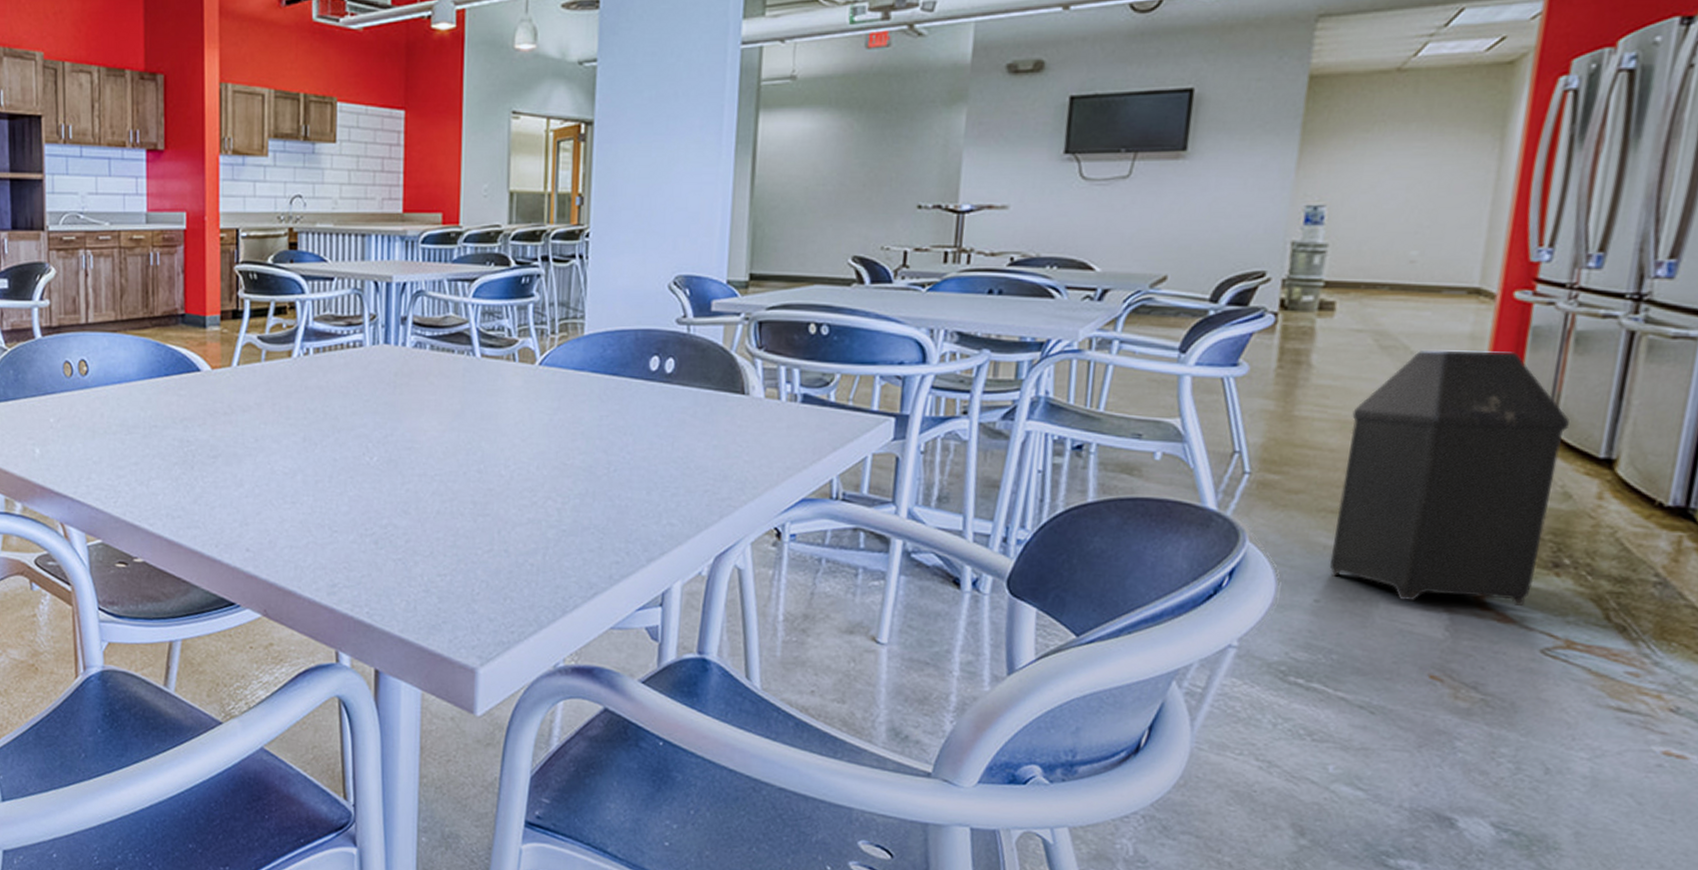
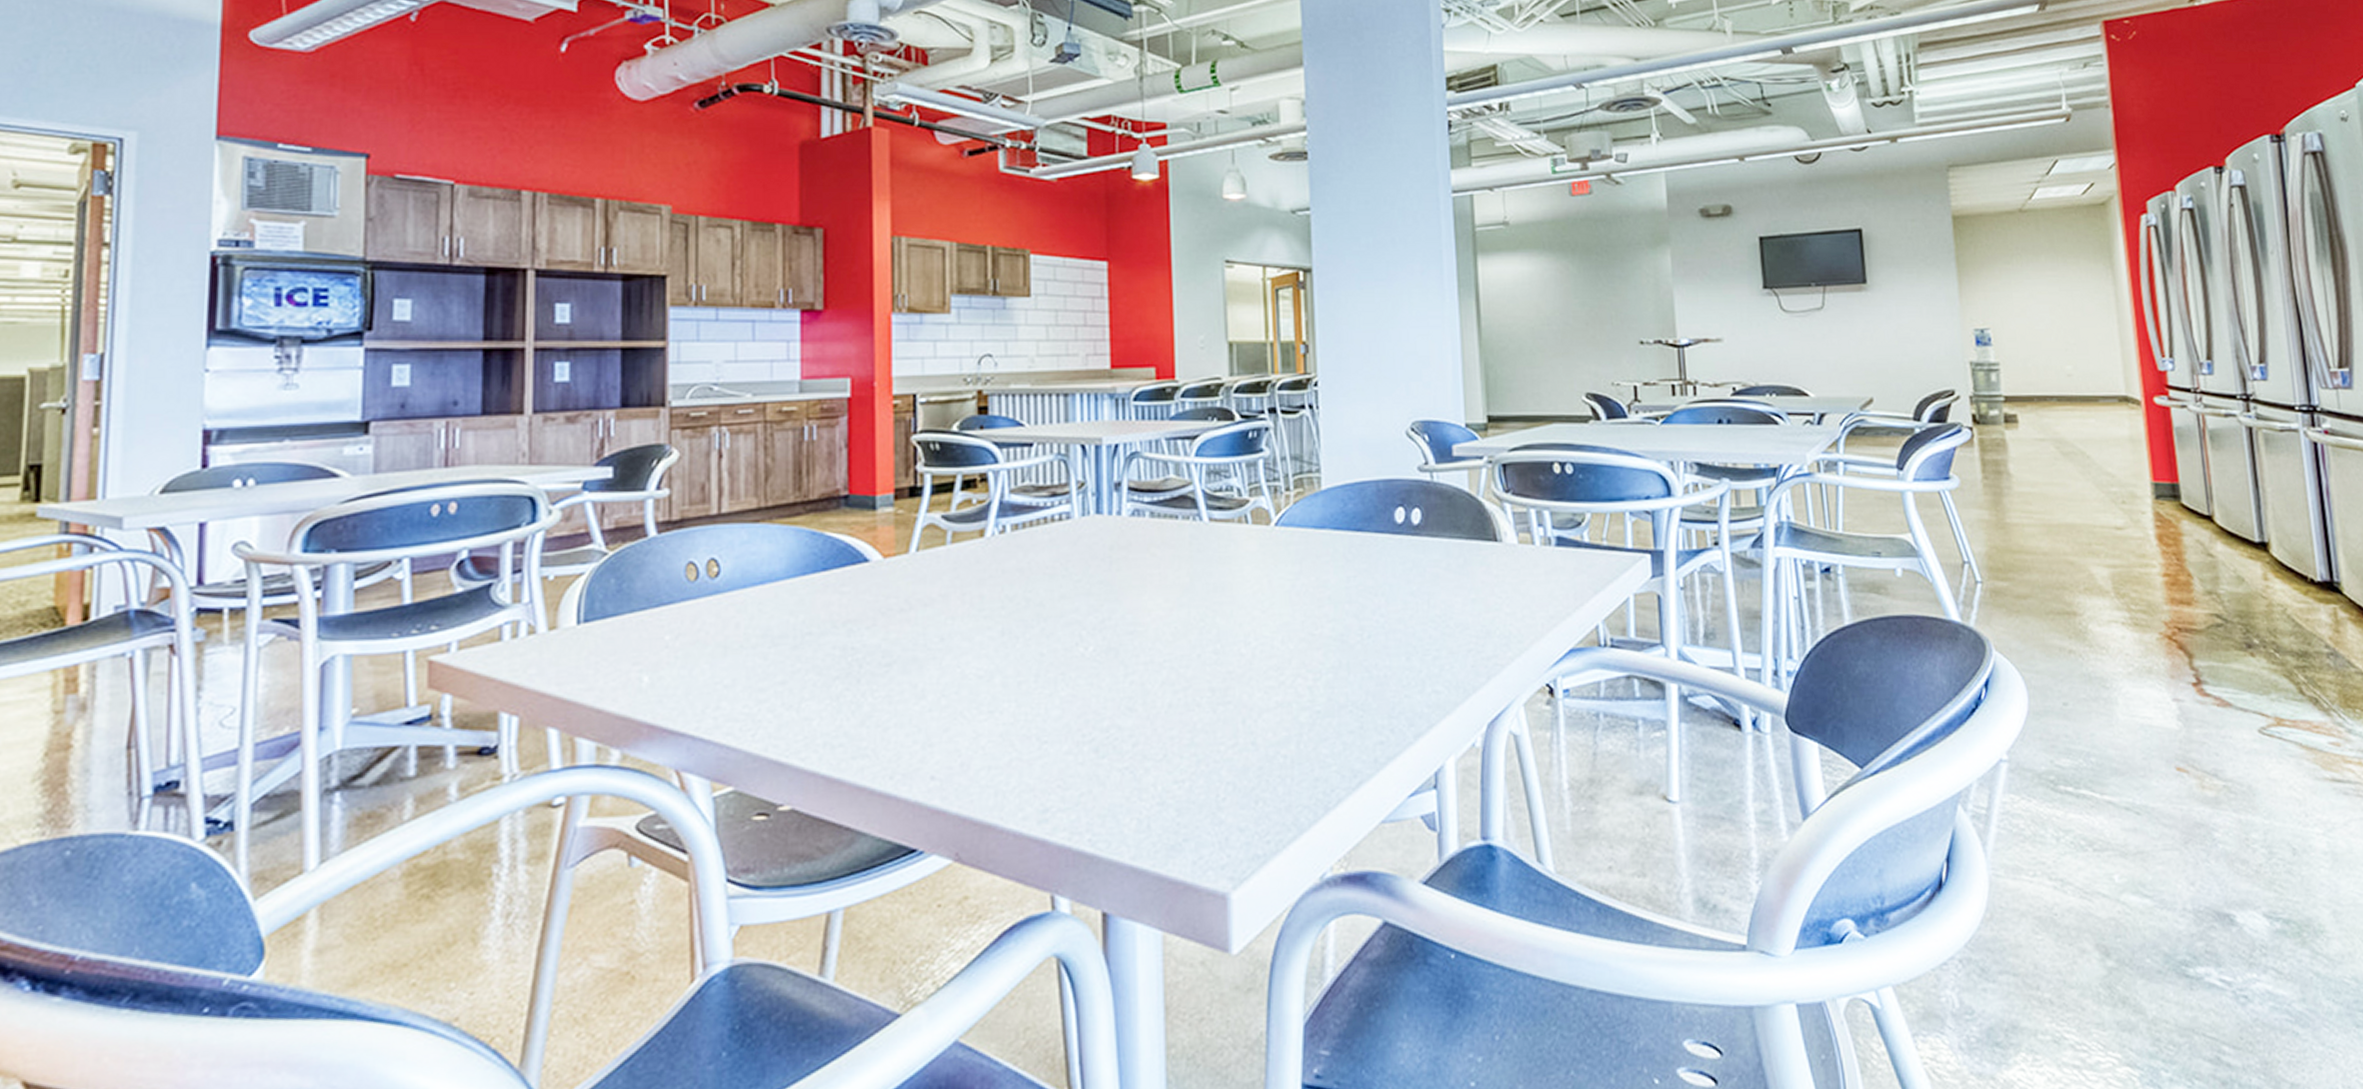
trash can: present [1329,350,1570,606] -> none [2054,451,2236,695]

